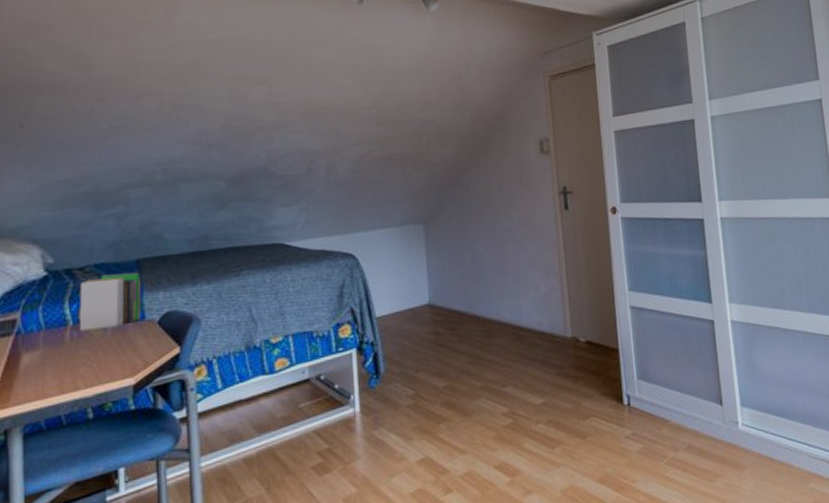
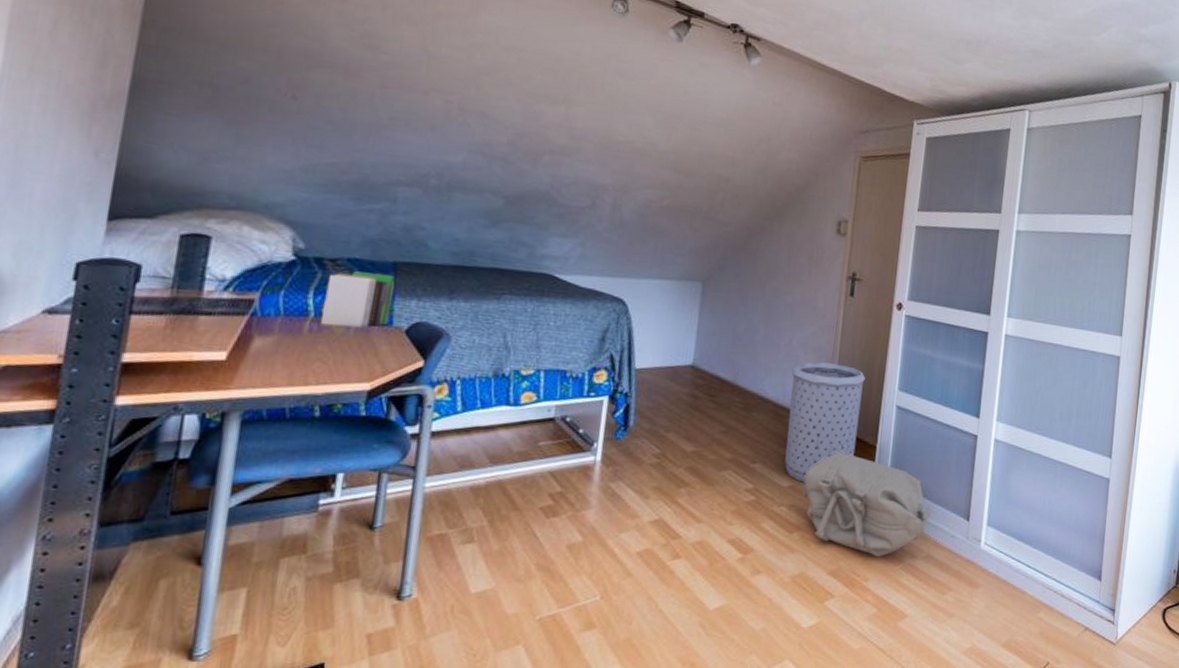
laundry basket: none [523,276,599,397] -> present [784,362,866,483]
duffel bag: none [555,361,684,457] -> present [802,452,932,557]

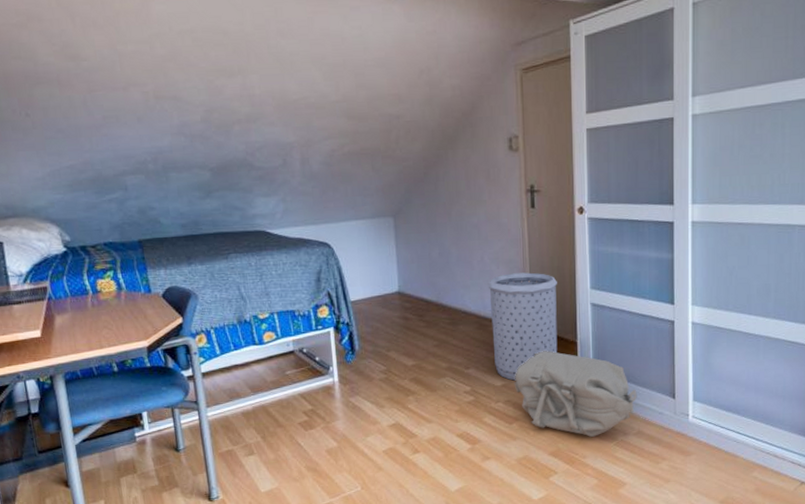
books: present [320,271,396,329] -> none [94,251,148,300]

